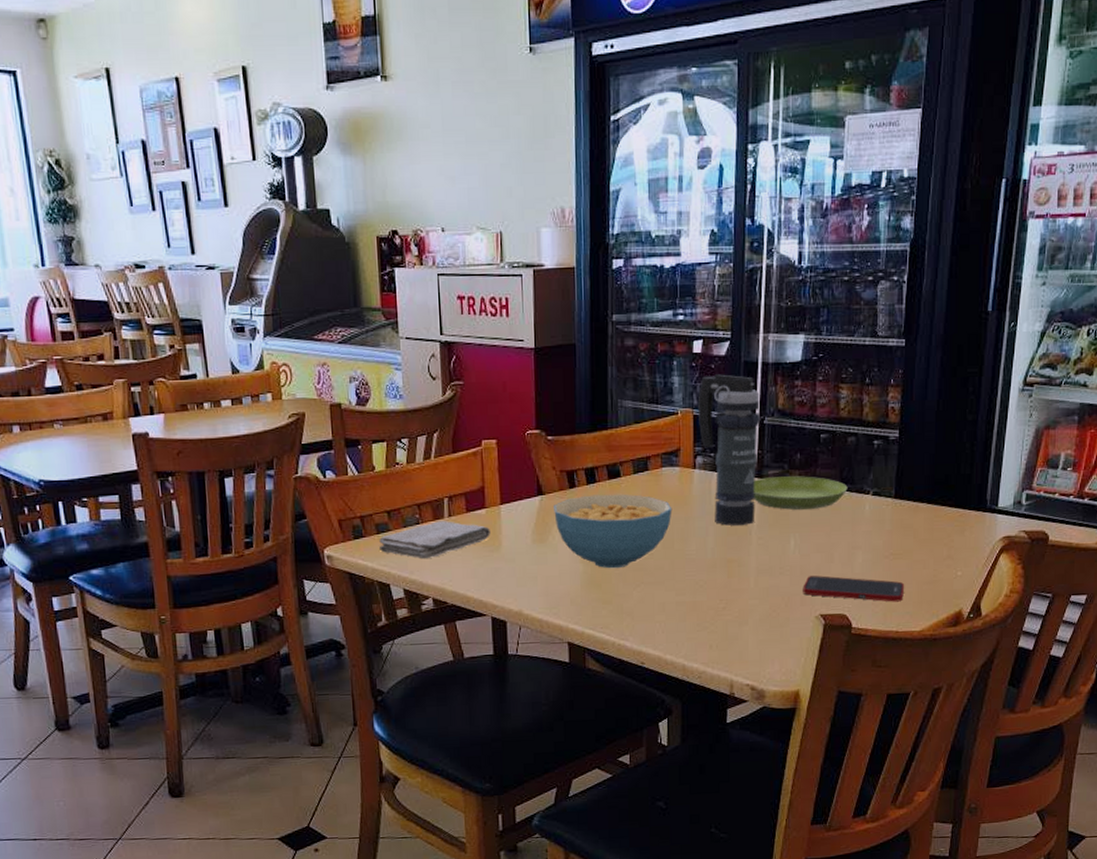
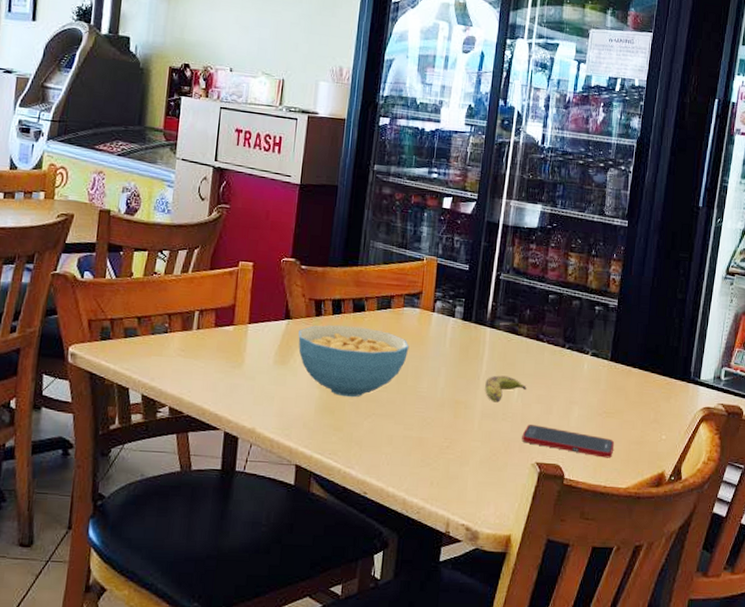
washcloth: present [379,521,490,559] -> none [125,332,235,368]
smoke grenade: present [697,374,761,526] -> none [441,229,498,371]
saucer: present [754,476,848,510] -> none [485,328,570,363]
banana: none [758,527,804,557] -> present [485,375,527,403]

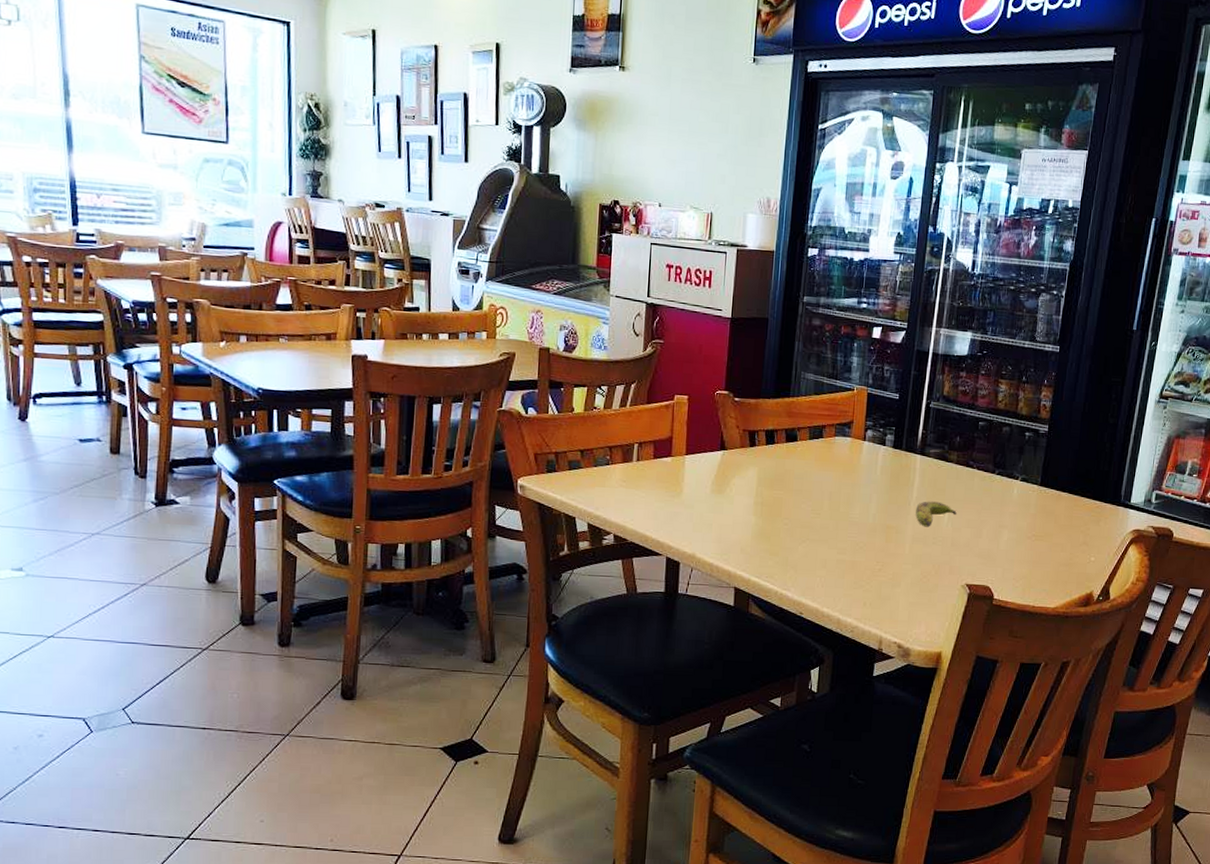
cereal bowl: present [298,324,409,398] -> none [733,454,841,524]
cell phone: present [522,425,615,458] -> none [952,548,1044,580]

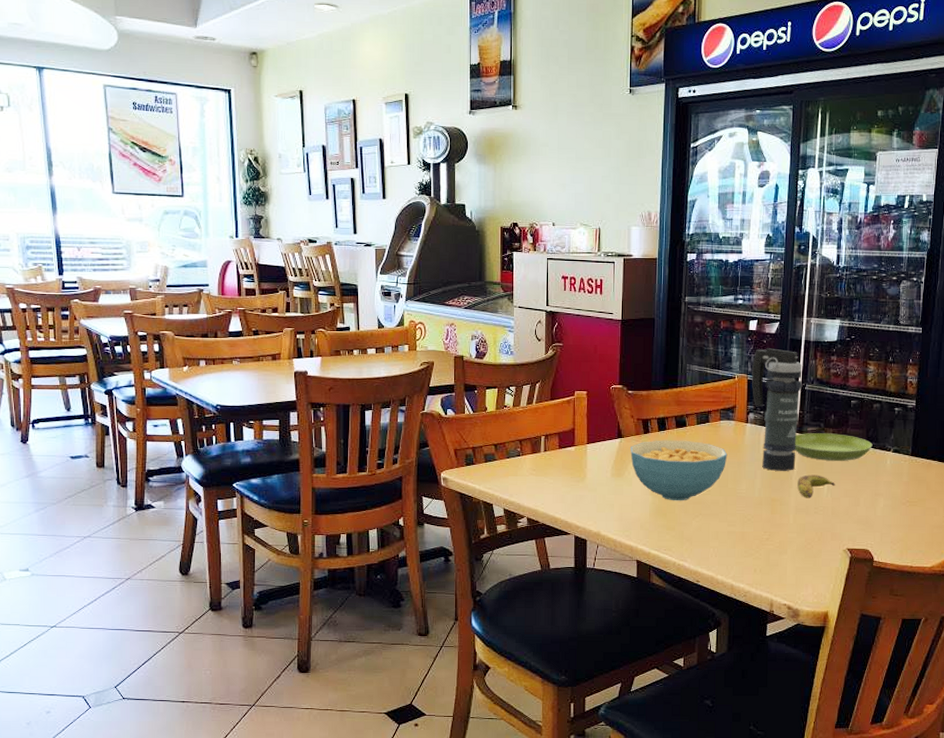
cereal bowl: none [733,454,841,524] -> present [630,440,728,501]
smoke grenade: none [872,359,928,497] -> present [751,348,803,472]
saucer: none [915,455,1000,488] -> present [795,433,873,461]

